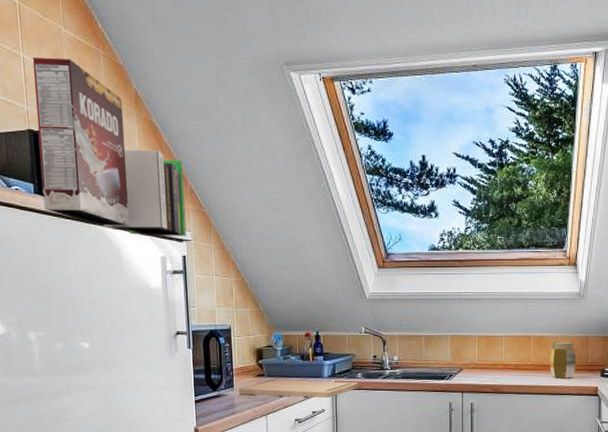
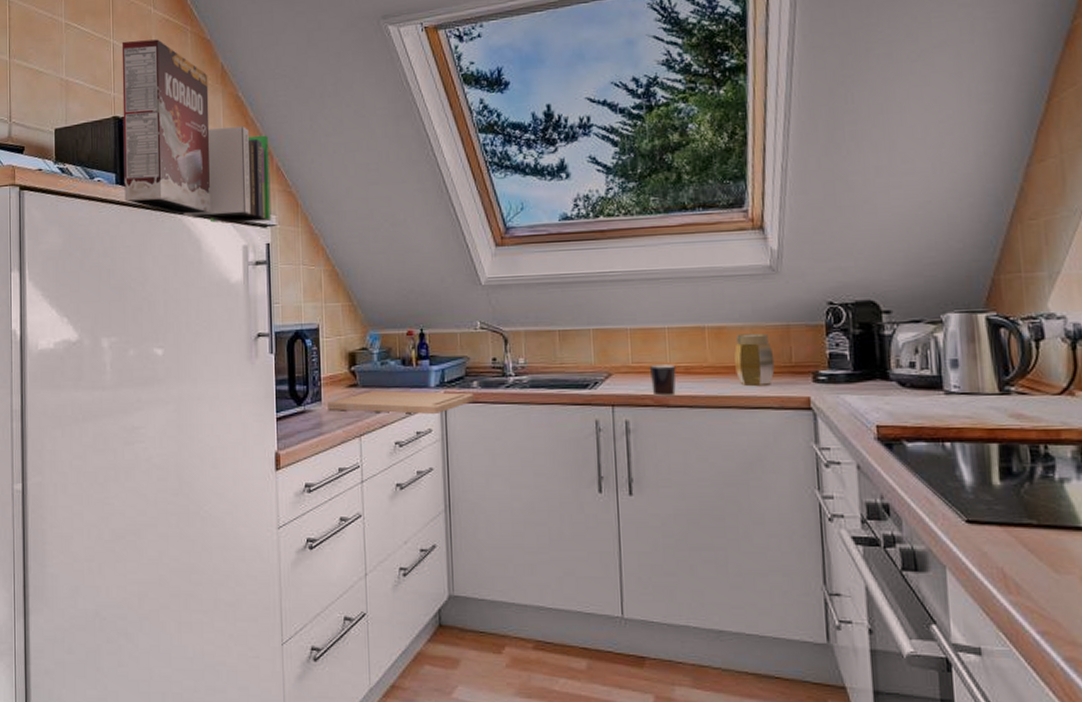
mug: none [490,363,509,386] -> present [649,364,677,397]

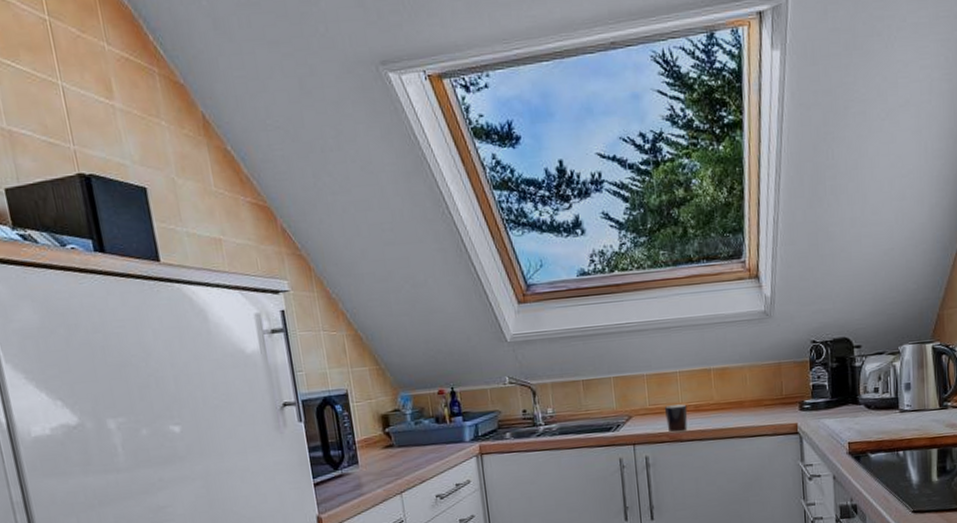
cereal box: present [121,39,211,215] -> none [73,82,213,284]
books: present [184,127,272,223] -> none [182,185,283,291]
cutting board: present [327,391,475,414] -> none [365,444,509,472]
jar: present [734,333,775,387] -> none [736,371,769,419]

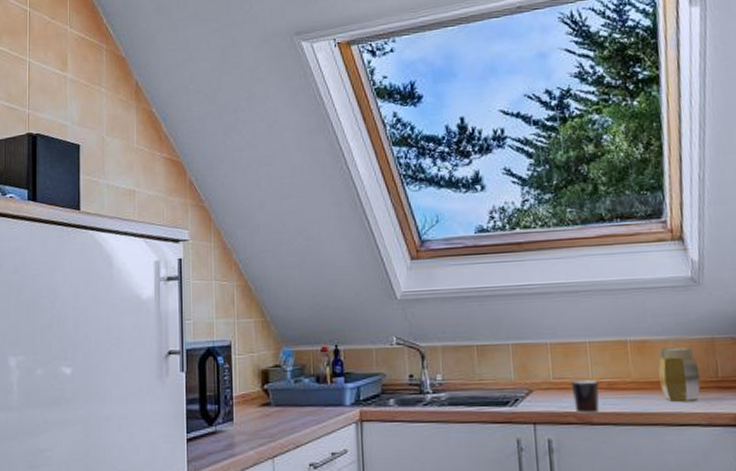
jar: none [736,371,769,419] -> present [658,347,701,403]

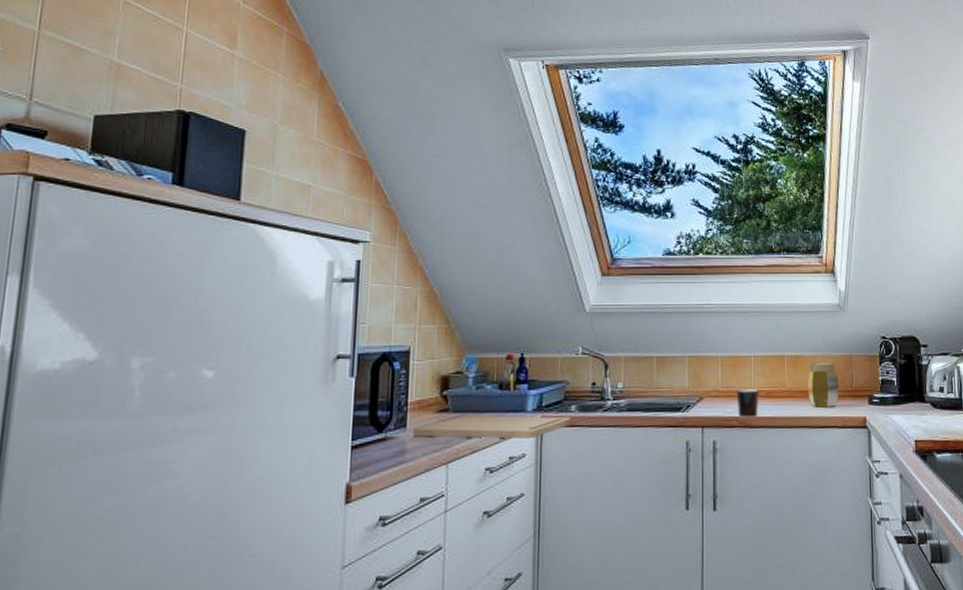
cutting board: none [240,409,392,434] -> present [413,415,573,439]

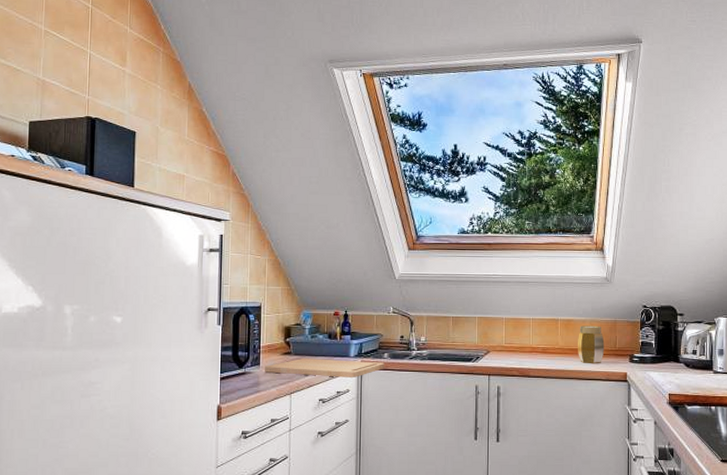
mug: present [736,389,759,419] -> none [517,346,536,370]

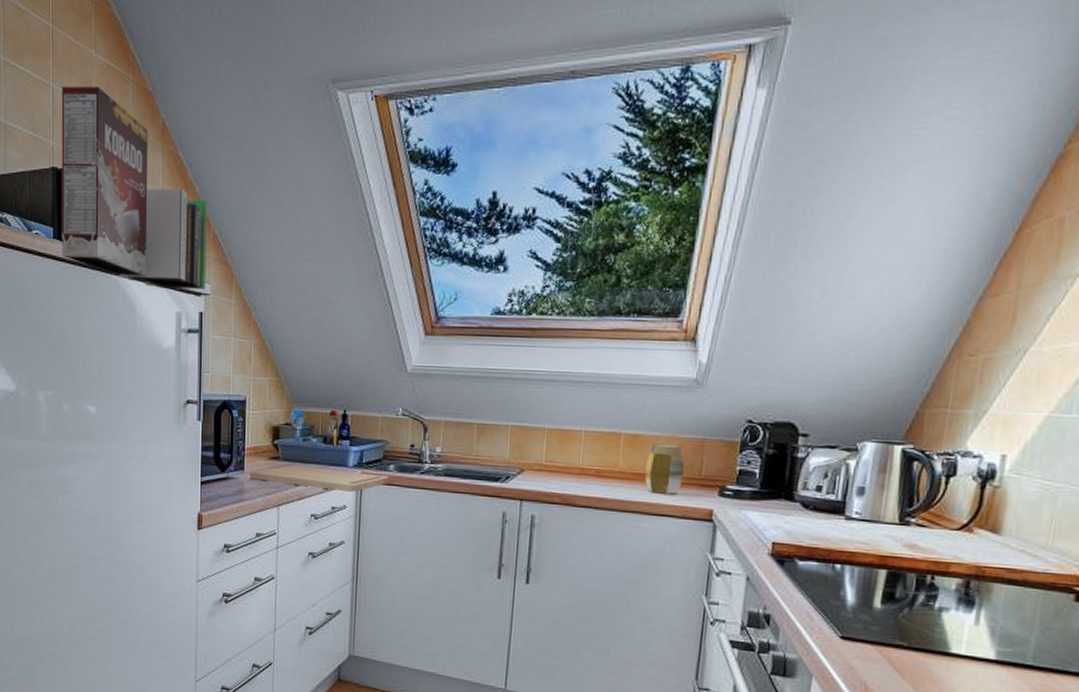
cereal box: none [93,53,176,206] -> present [61,86,149,276]
books: none [147,135,227,216] -> present [120,187,207,289]

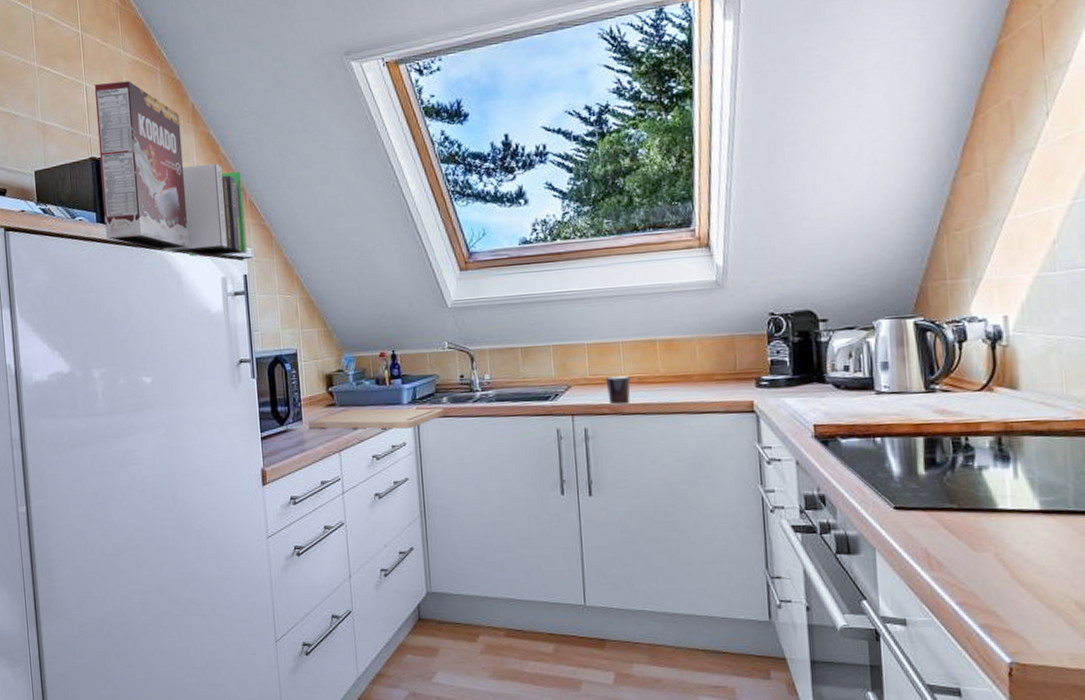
mug: none [561,465,587,497] -> present [605,375,631,406]
jar: present [645,443,685,496] -> none [684,344,721,394]

